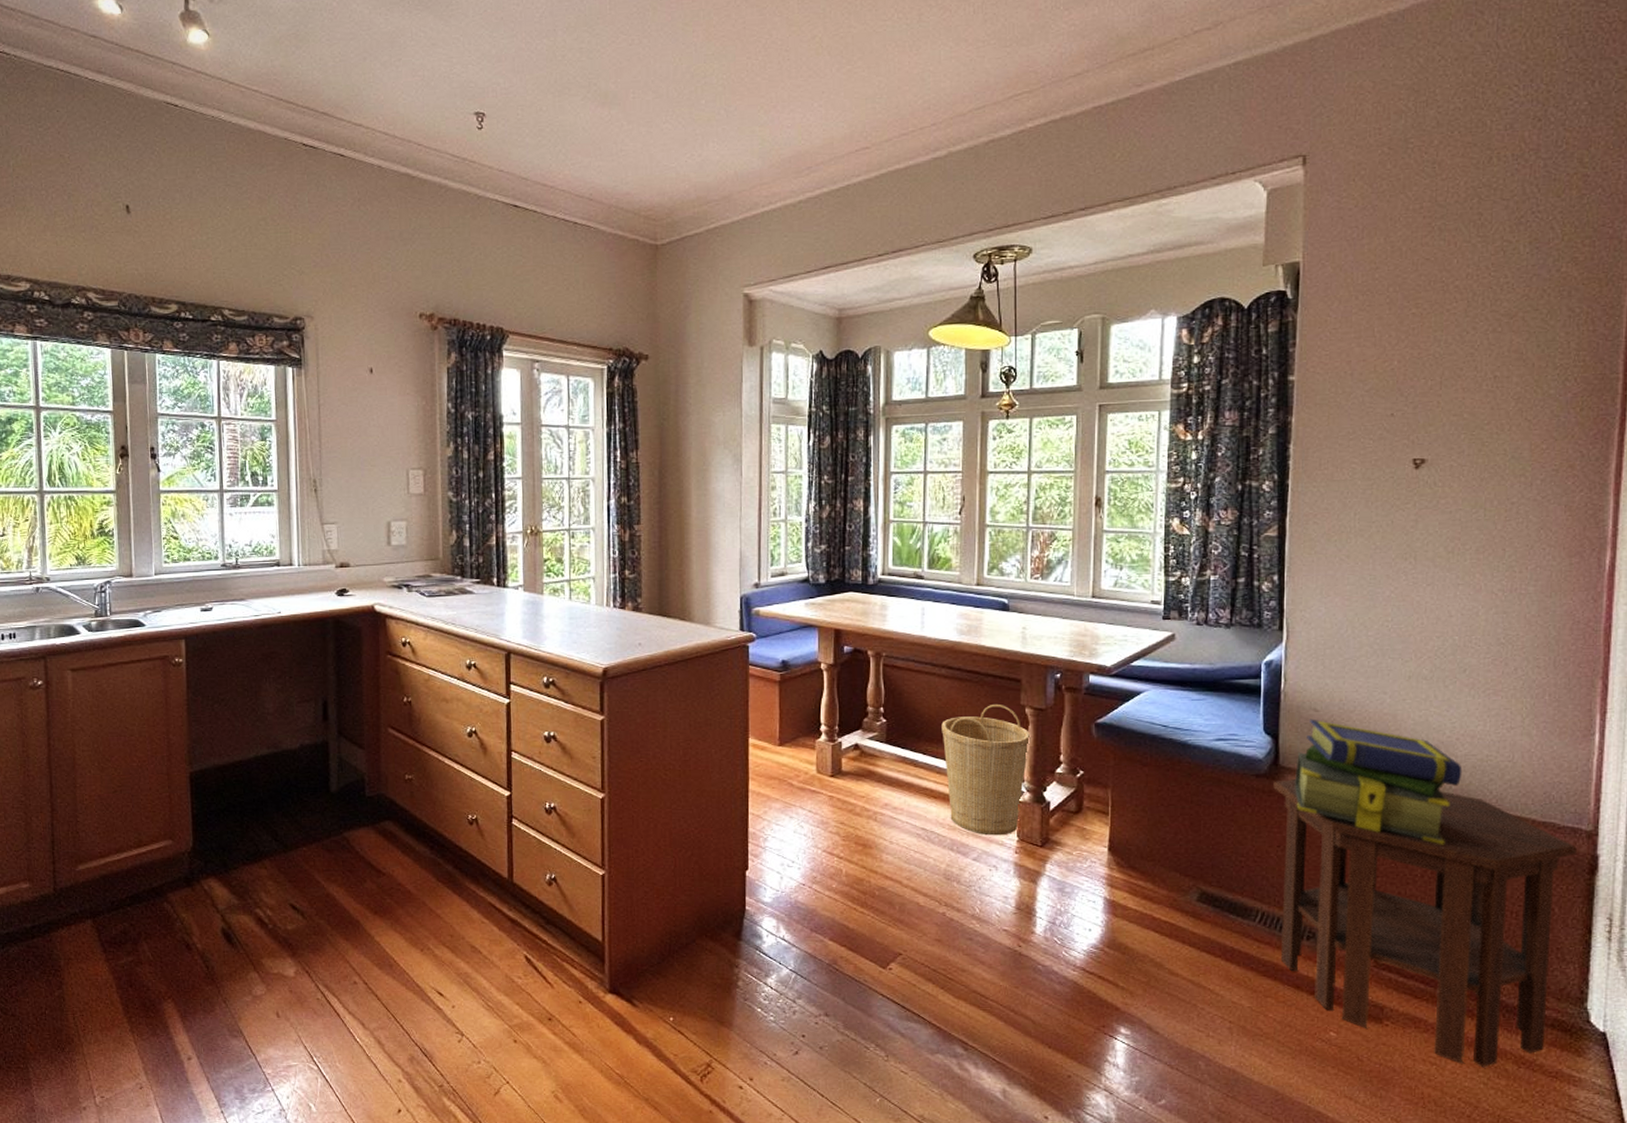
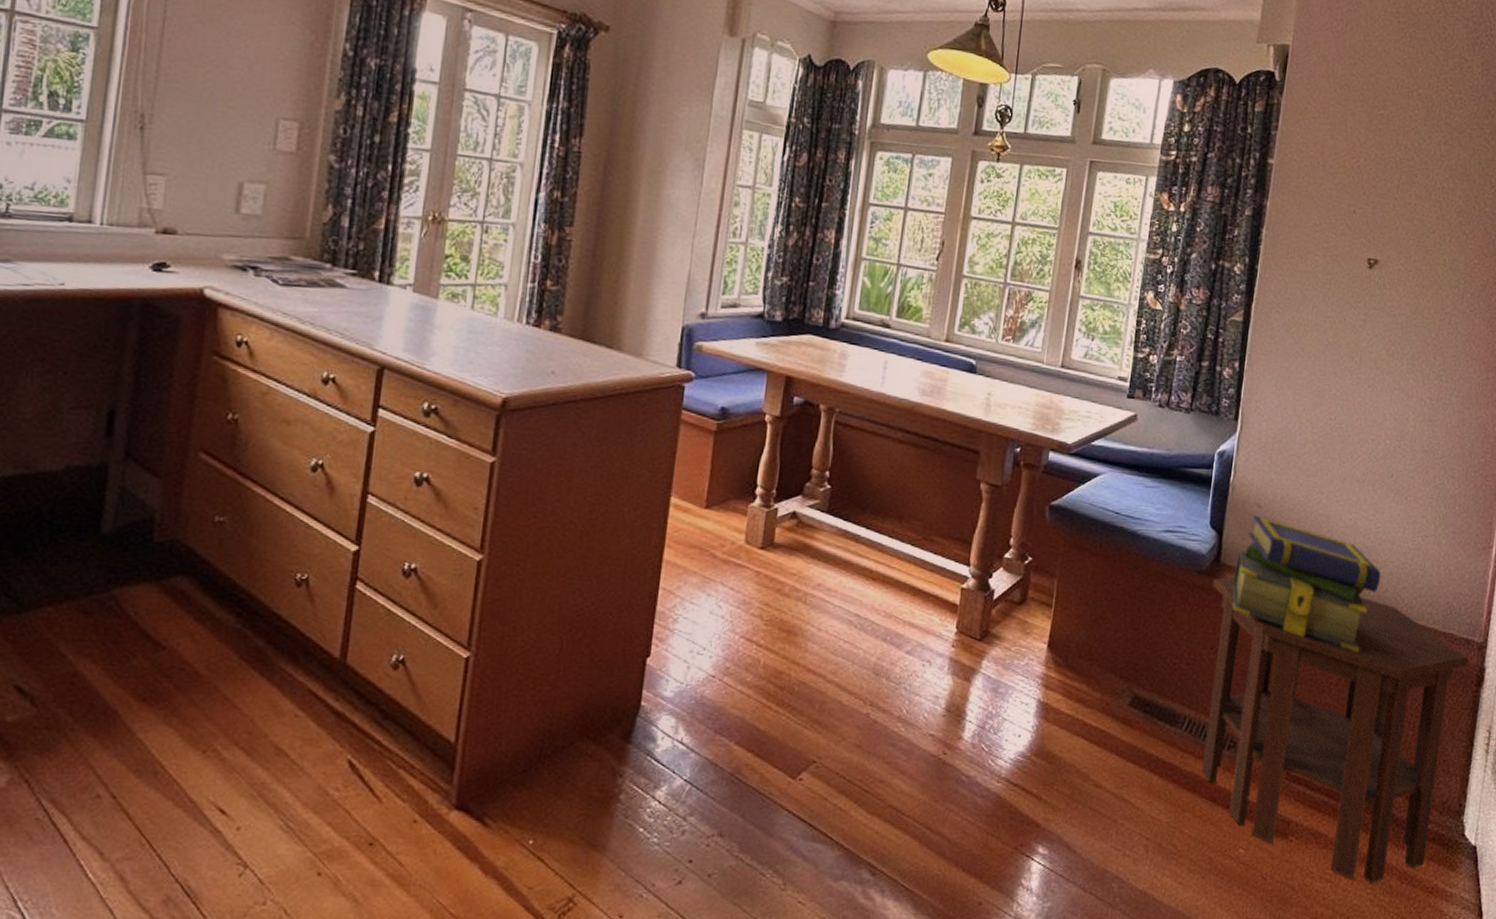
basket: present [941,703,1031,836] -> none [887,476,983,626]

